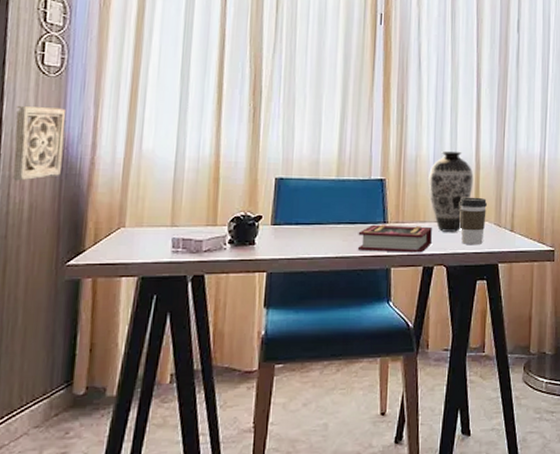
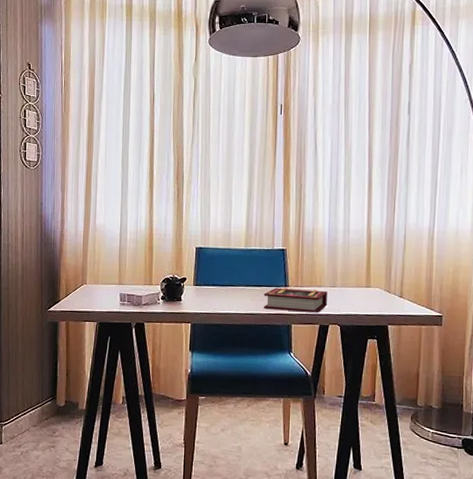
wall ornament: present [13,105,67,181] -> none [10,191,43,248]
decorative vase: present [428,150,474,232] -> none [324,224,365,296]
coffee cup: present [459,197,488,246] -> none [351,265,378,309]

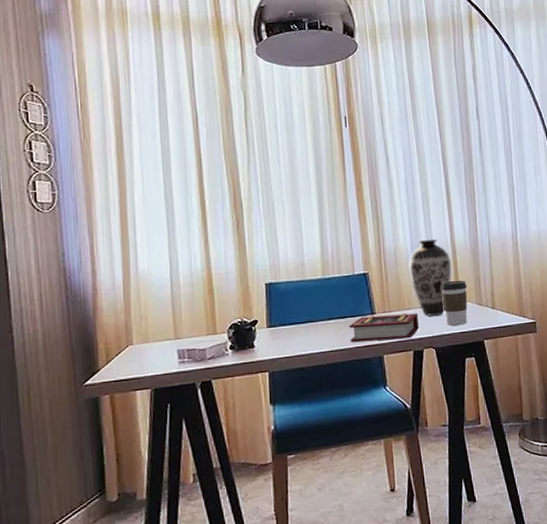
decorative vase: none [324,224,365,296] -> present [408,238,452,317]
coffee cup: none [351,265,378,309] -> present [440,280,468,326]

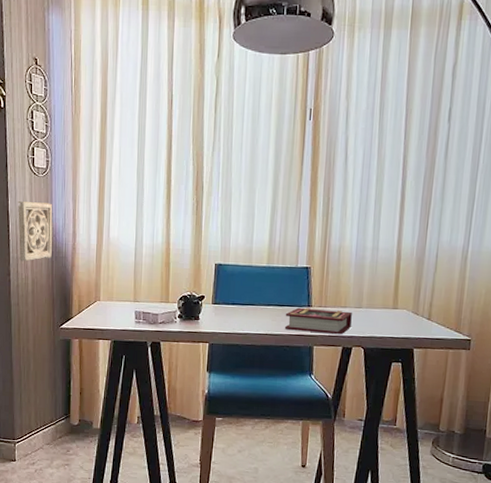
wall ornament: none [18,241,67,313] -> present [18,201,53,262]
decorative vase: present [408,238,452,317] -> none [350,242,394,318]
coffee cup: present [440,280,468,326] -> none [378,286,407,331]

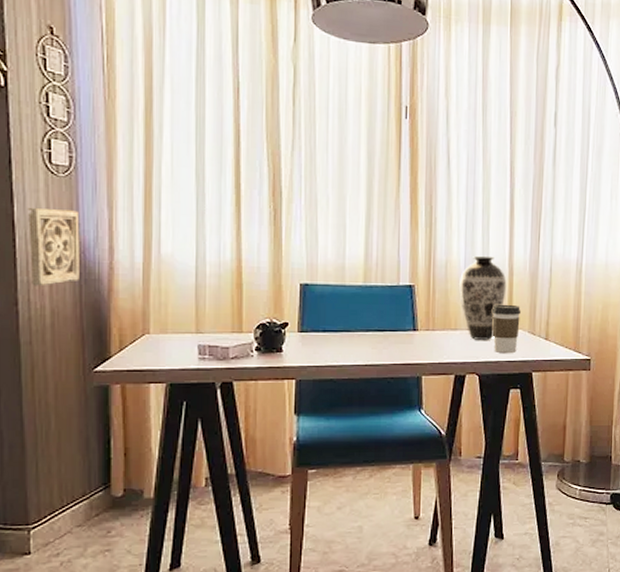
book: present [284,307,352,335] -> none [387,332,464,361]
decorative vase: none [350,242,394,318] -> present [459,255,507,340]
coffee cup: none [378,286,407,331] -> present [491,304,522,354]

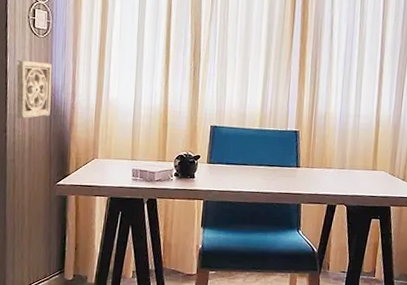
decorative vase: present [459,255,507,340] -> none [335,109,374,178]
coffee cup: present [491,304,522,354] -> none [360,149,385,190]

